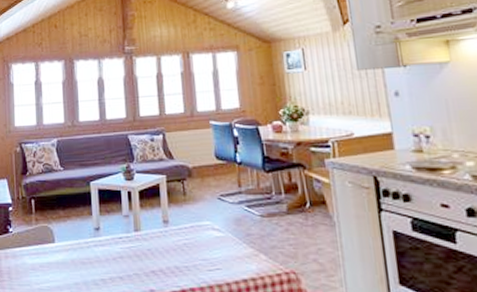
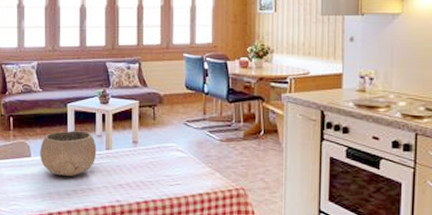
bowl: none [64,211,125,263] -> present [40,131,97,176]

